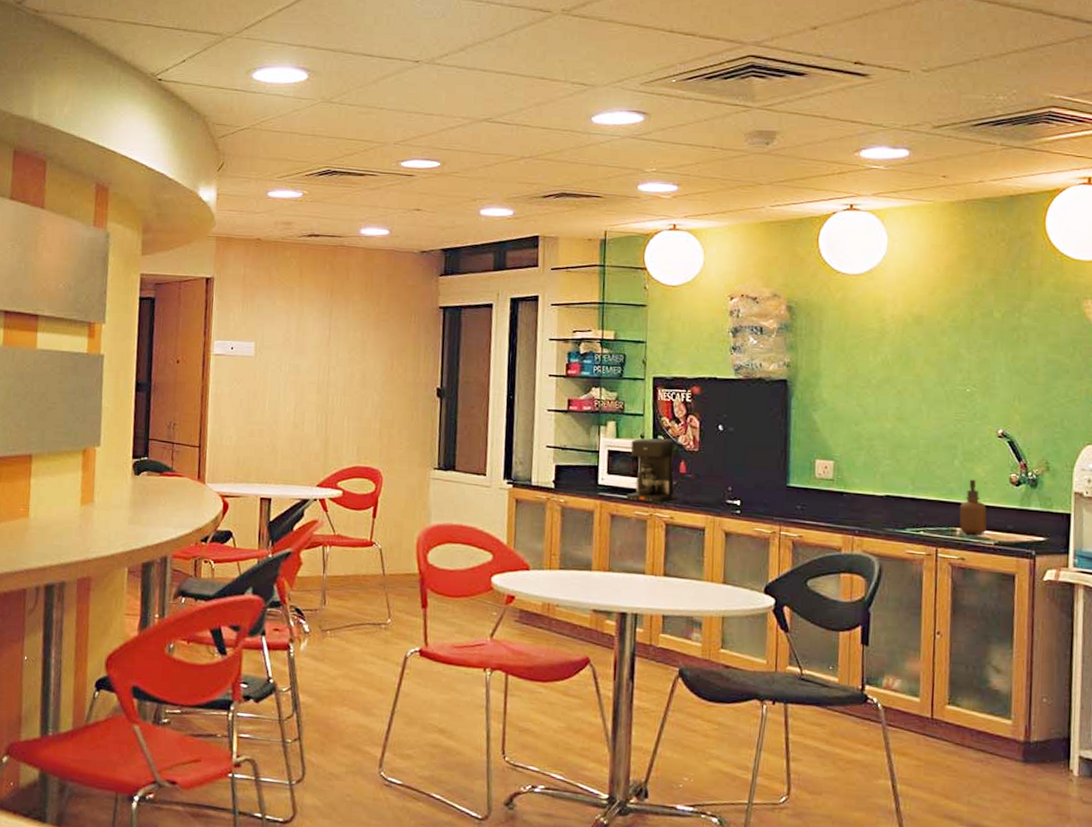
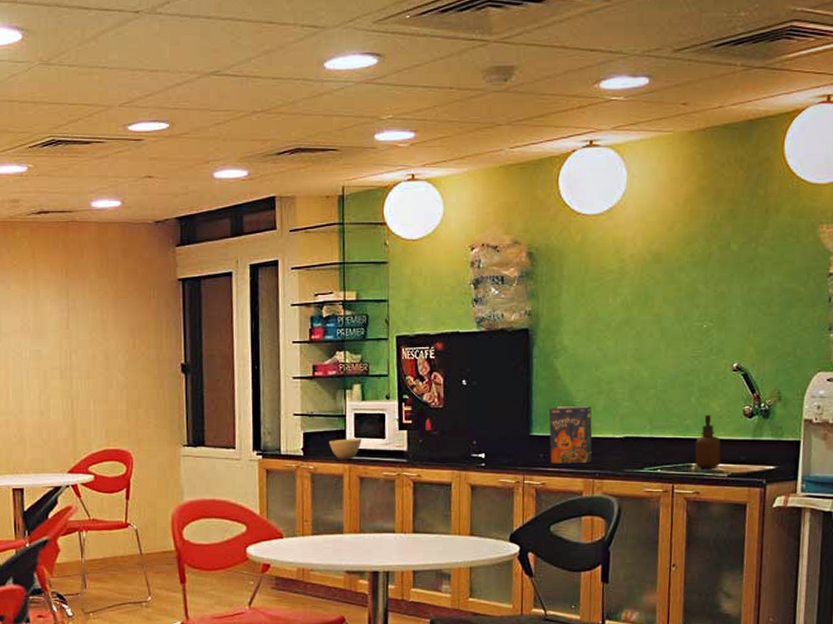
bowl: none [581,474,615,496] -> present [329,439,362,460]
coffee maker: present [626,438,678,504] -> none [374,397,425,464]
cereal box: none [806,460,852,519] -> present [548,406,593,464]

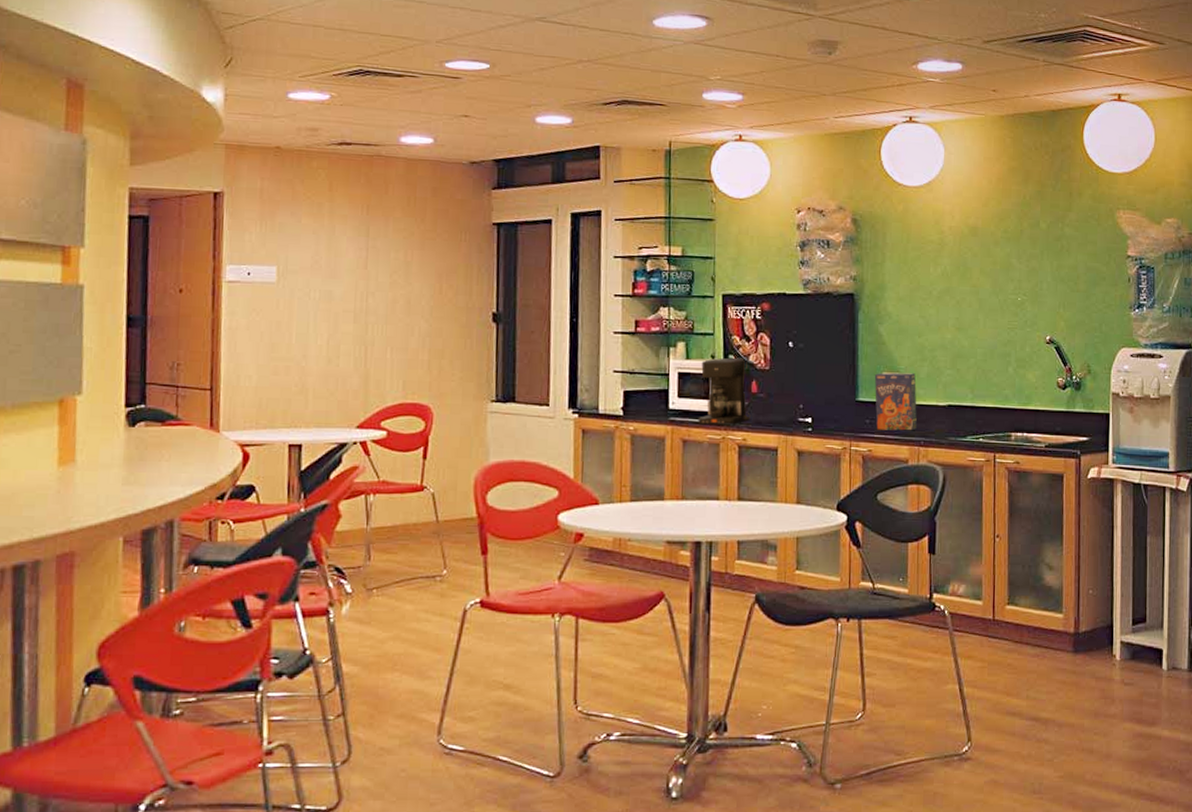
bowl: present [329,439,362,460] -> none [651,398,686,421]
coffee maker: none [374,397,425,464] -> present [698,357,751,426]
soap dispenser: present [694,414,721,468] -> none [1013,385,1039,439]

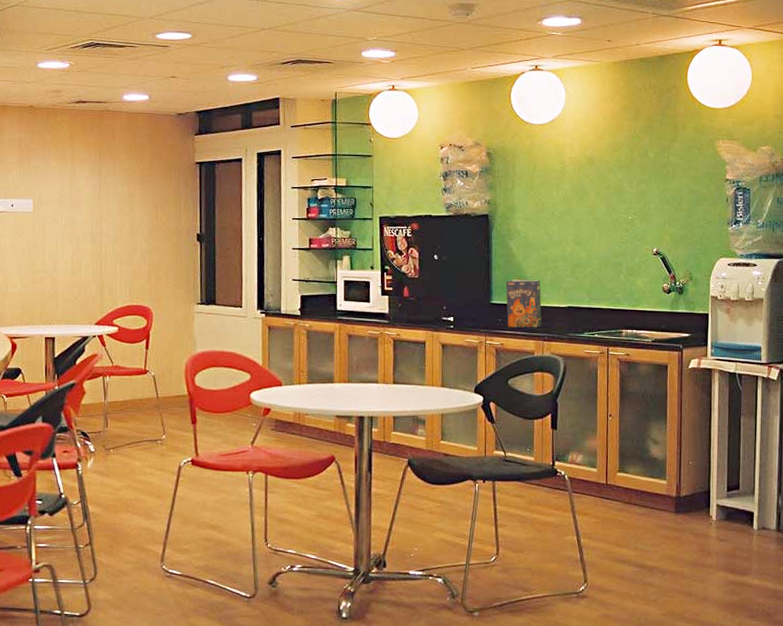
coffee maker: present [698,357,751,426] -> none [360,268,403,324]

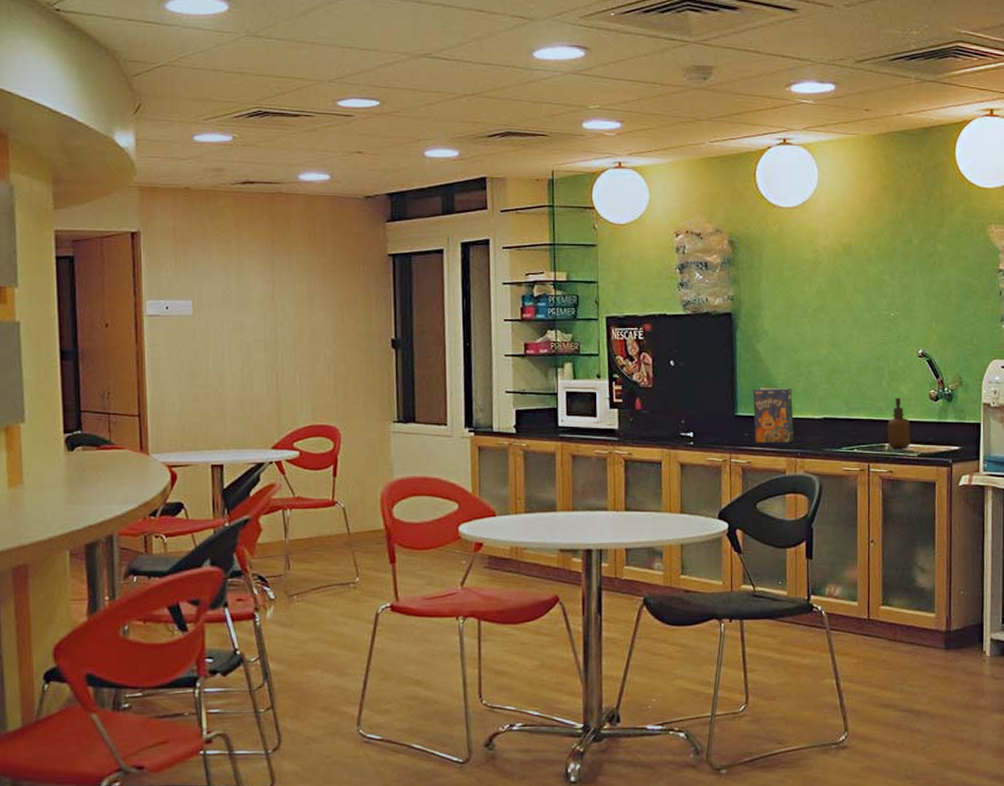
soap dispenser: none [624,290,646,335] -> present [887,397,912,449]

